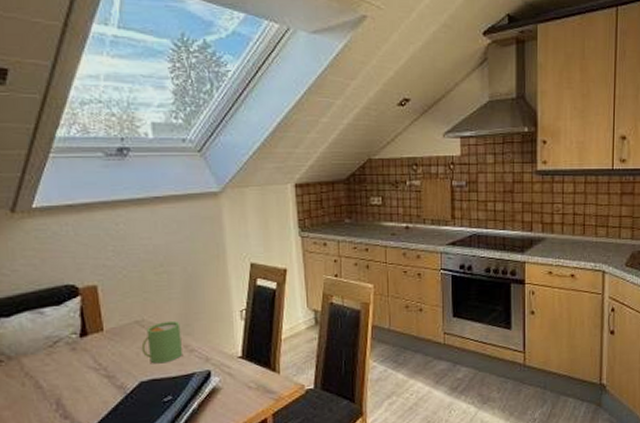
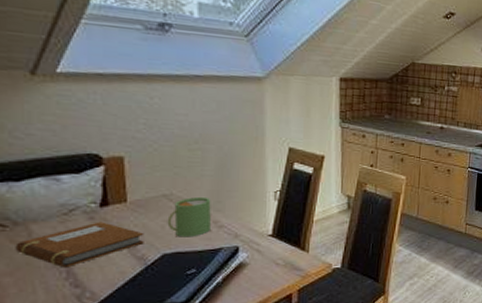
notebook: none [11,352,122,400] -> present [15,222,144,268]

